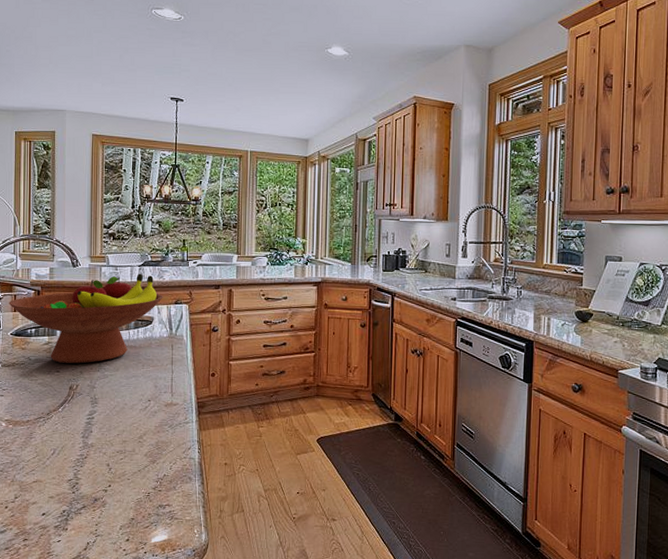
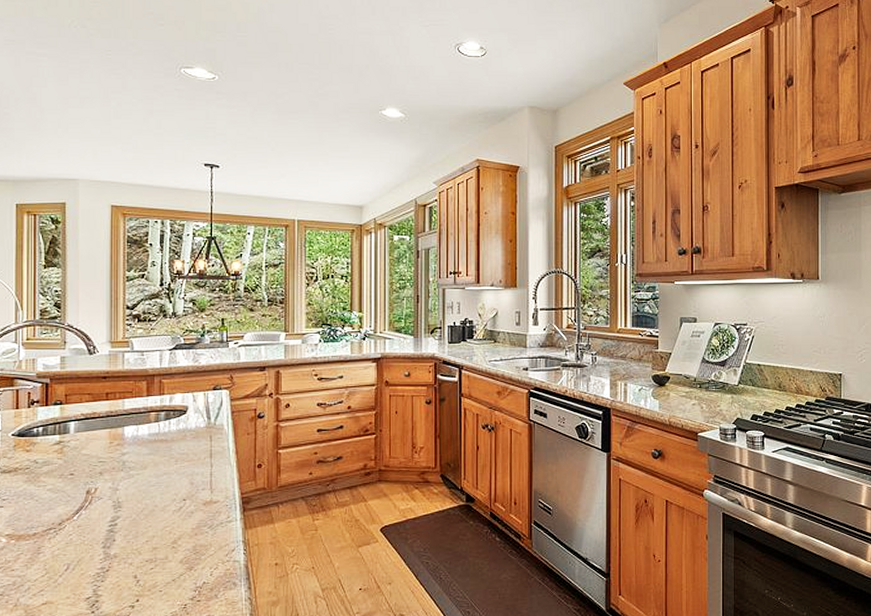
fruit bowl: present [9,274,163,364] -> none [9,358,199,464]

